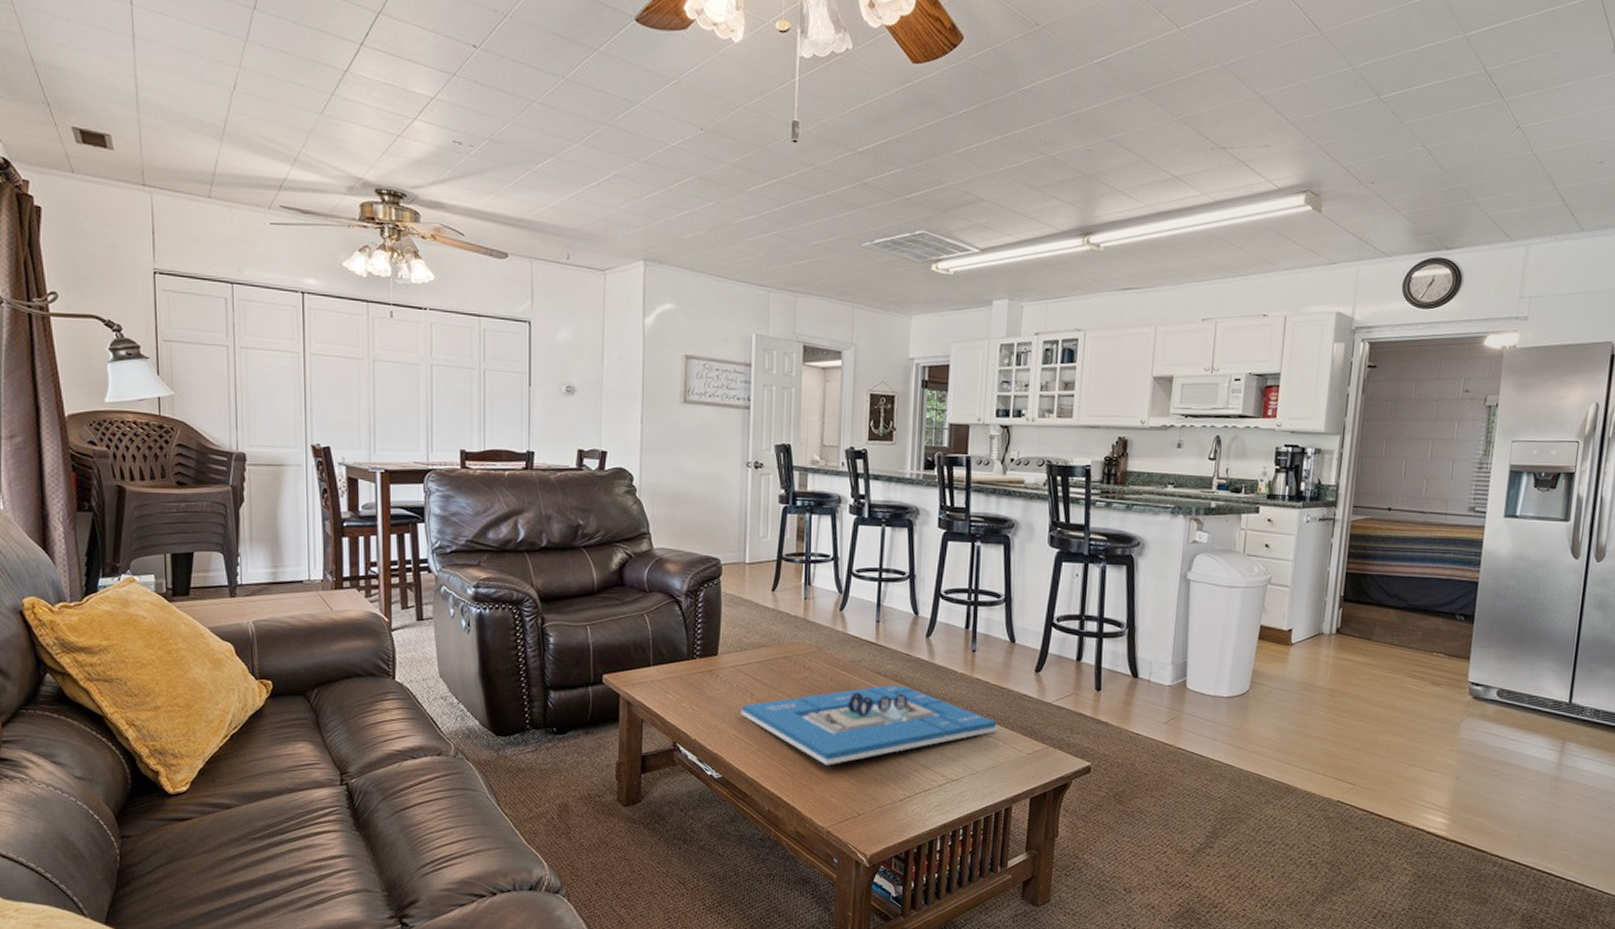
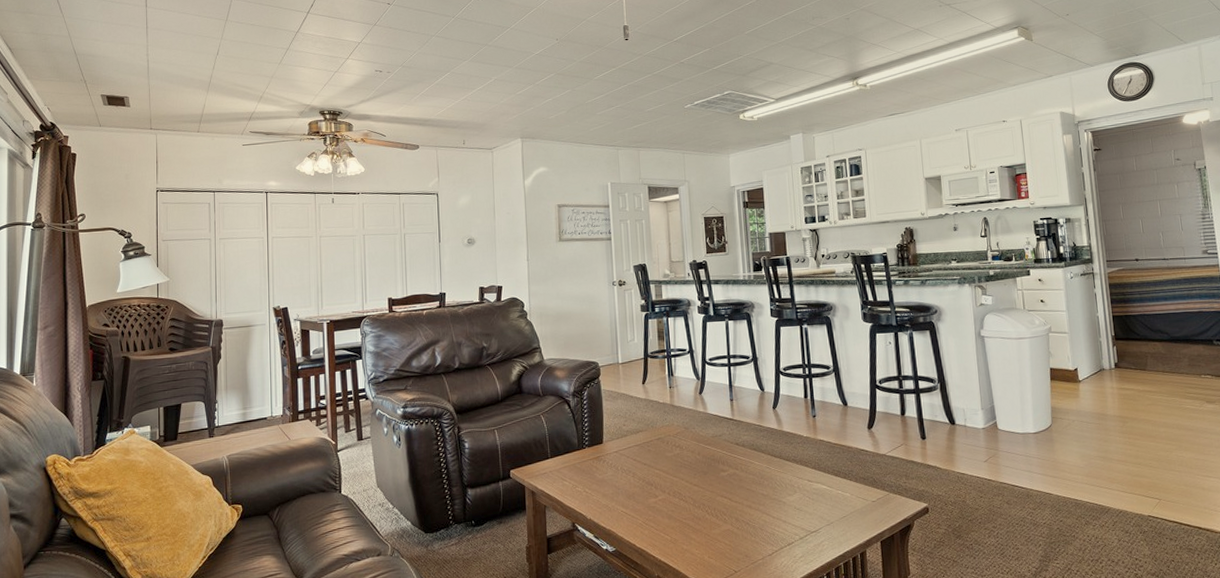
architectural model: present [740,685,998,765] -> none [626,453,844,530]

